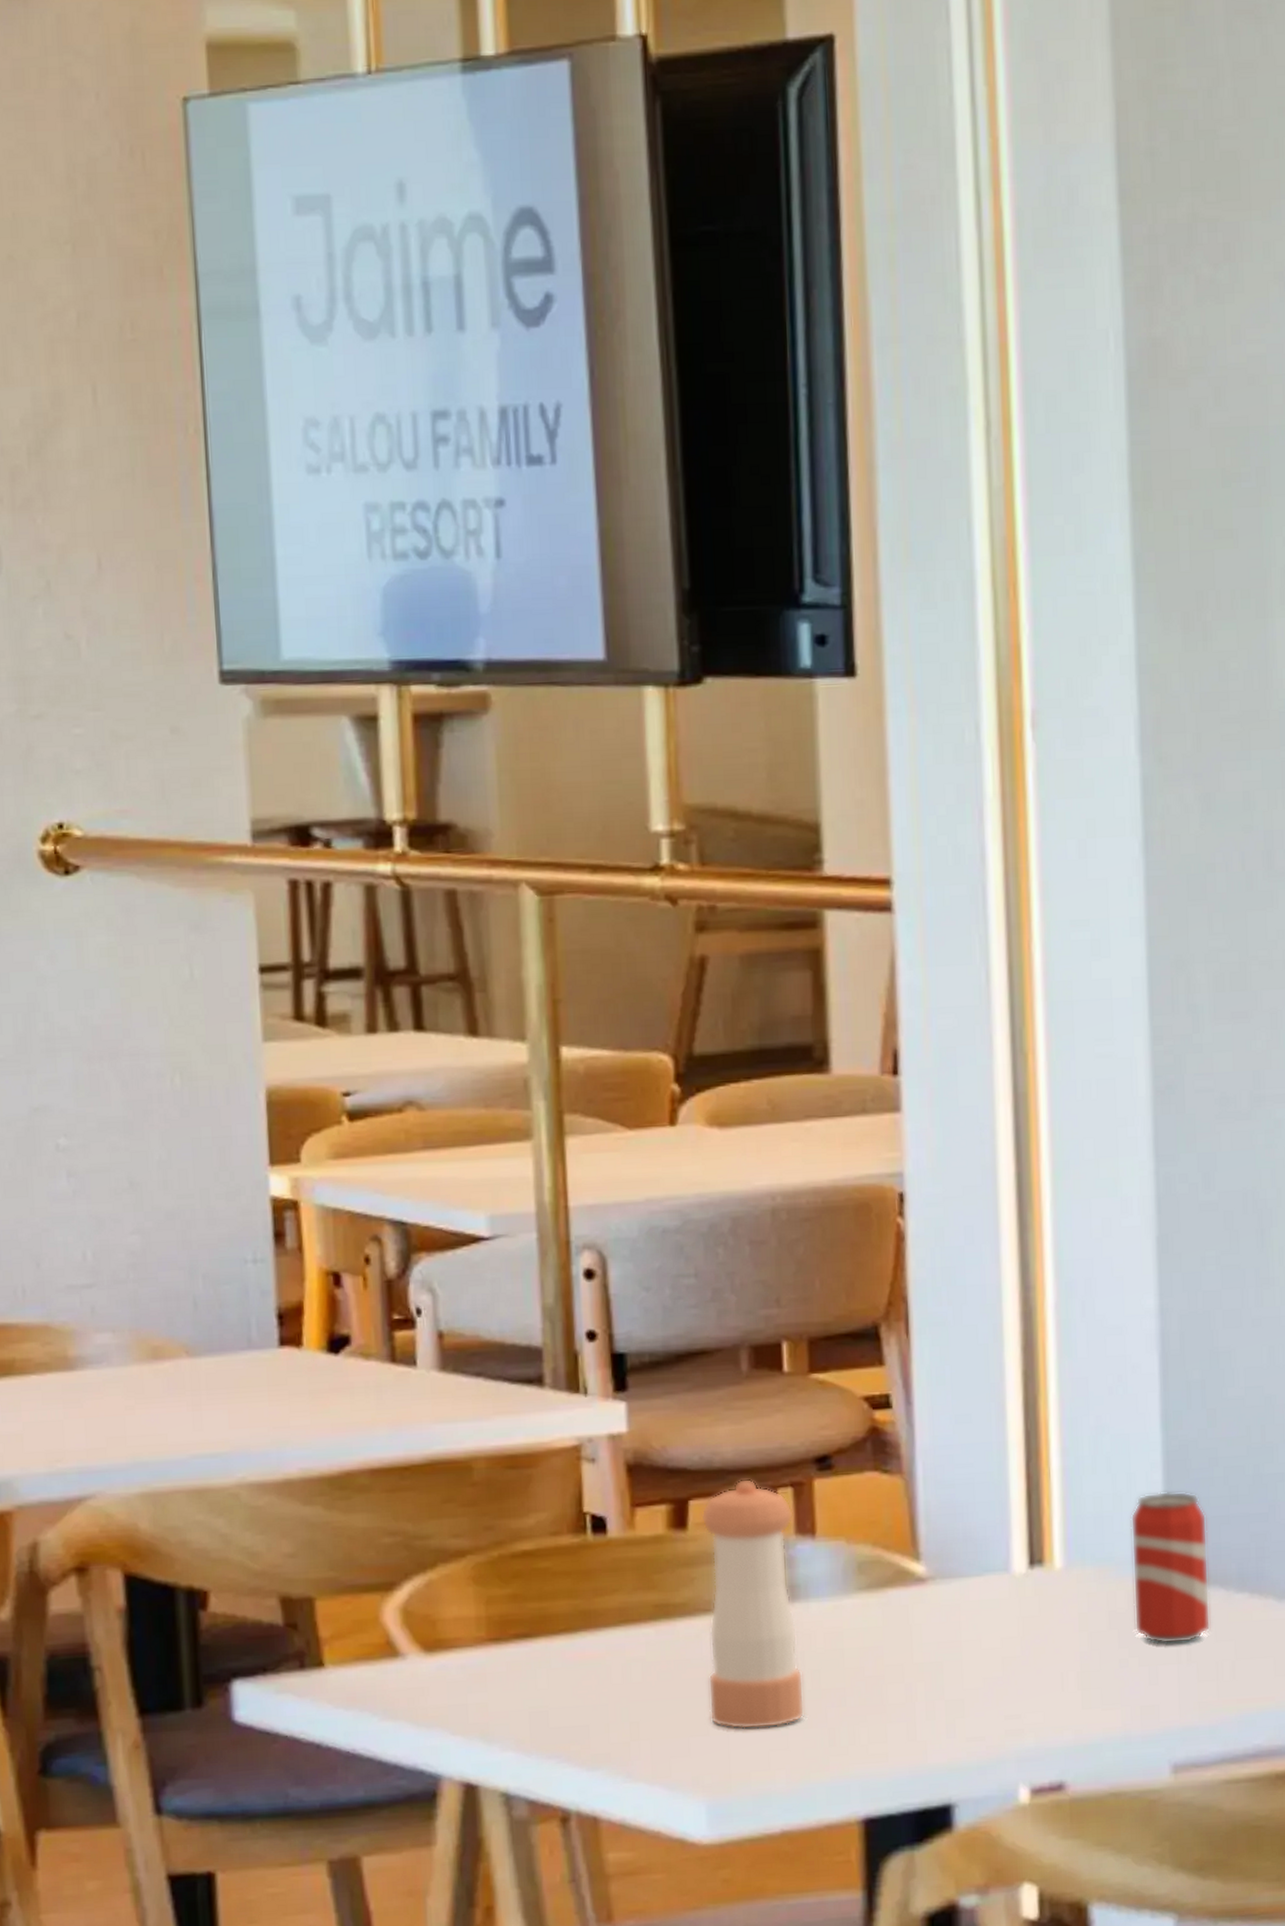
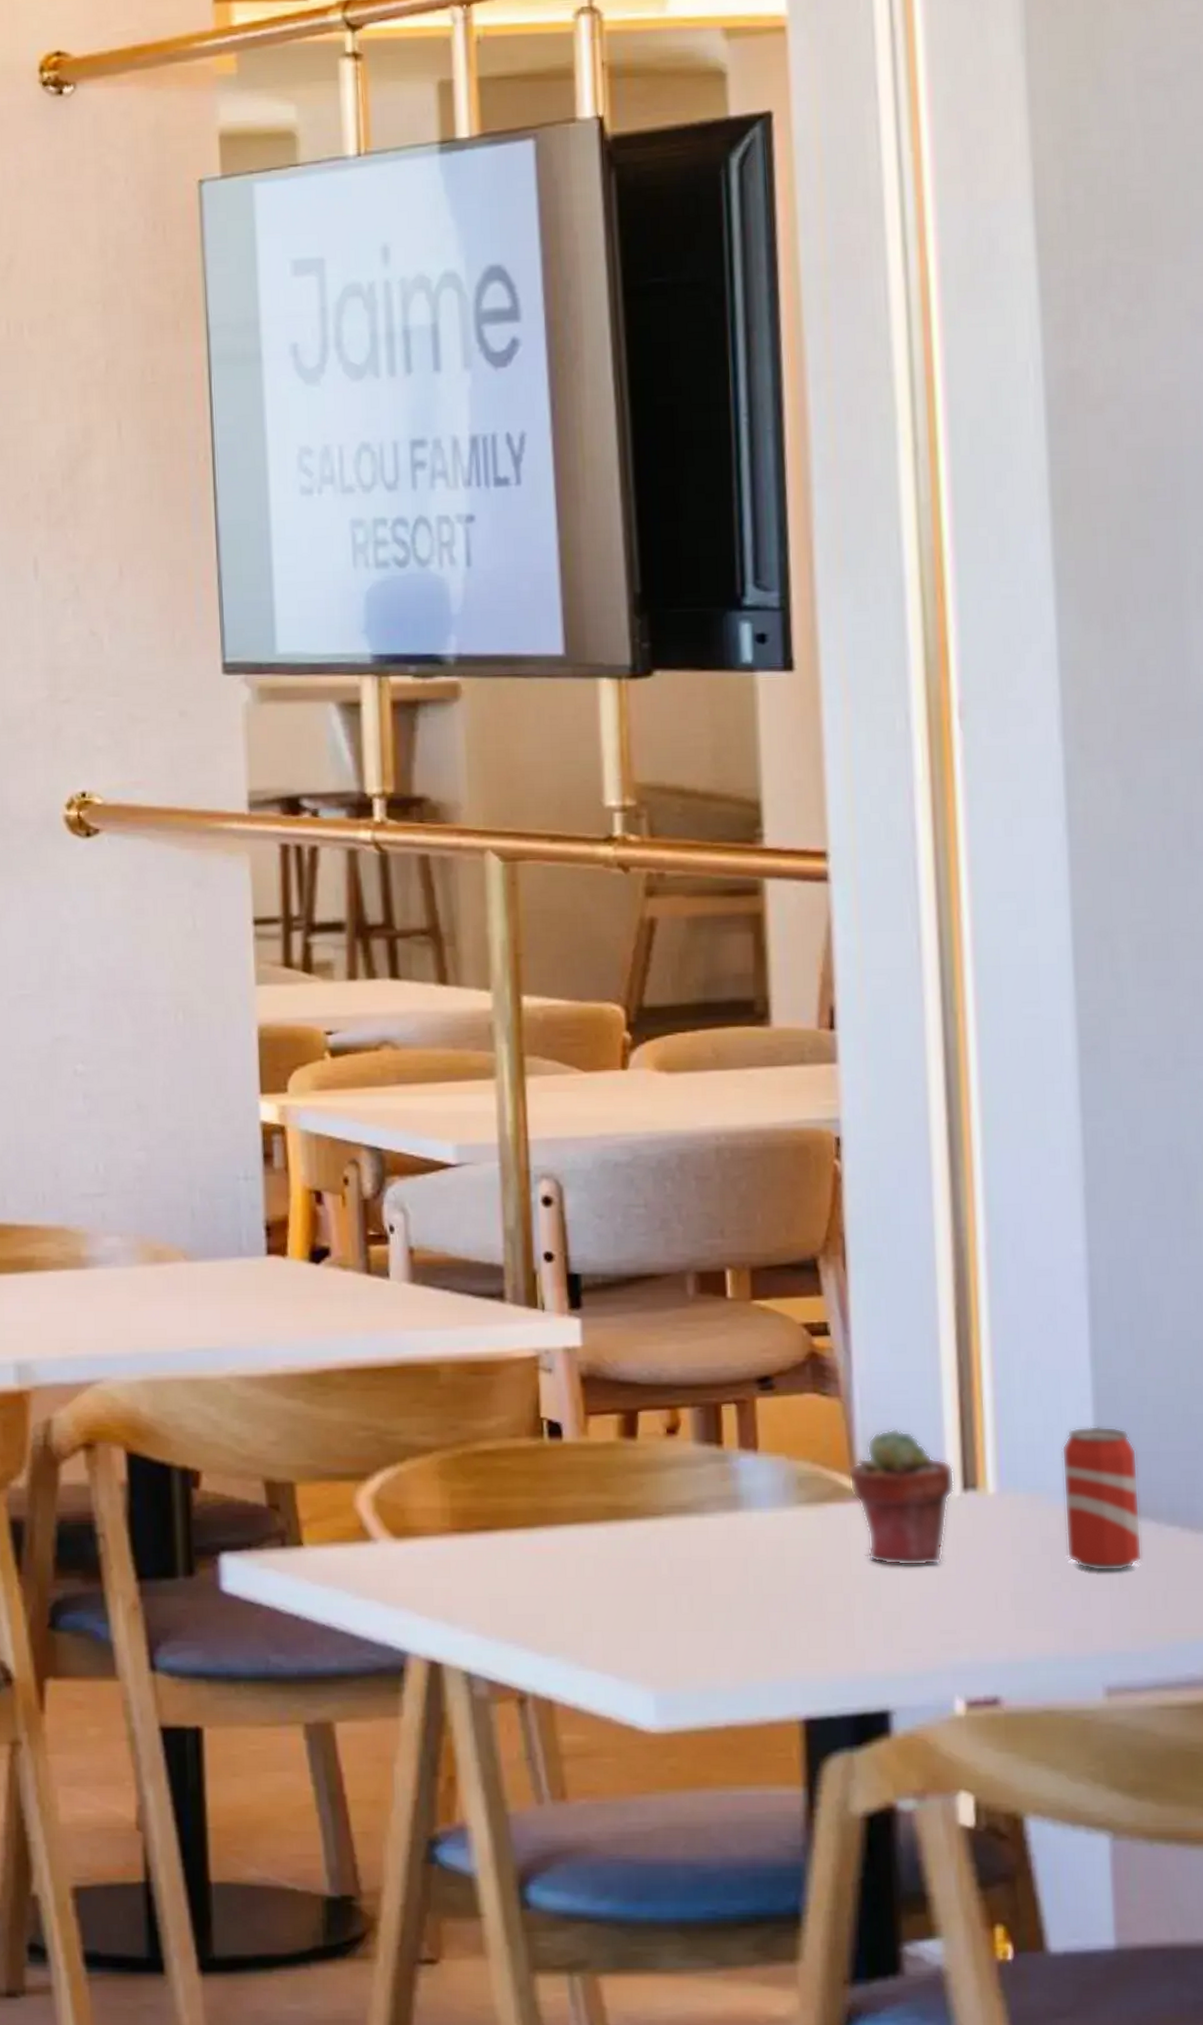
pepper shaker: present [701,1478,805,1730] -> none [650,1394,748,1628]
potted succulent: none [910,1504,1021,1651] -> present [848,1428,955,1566]

